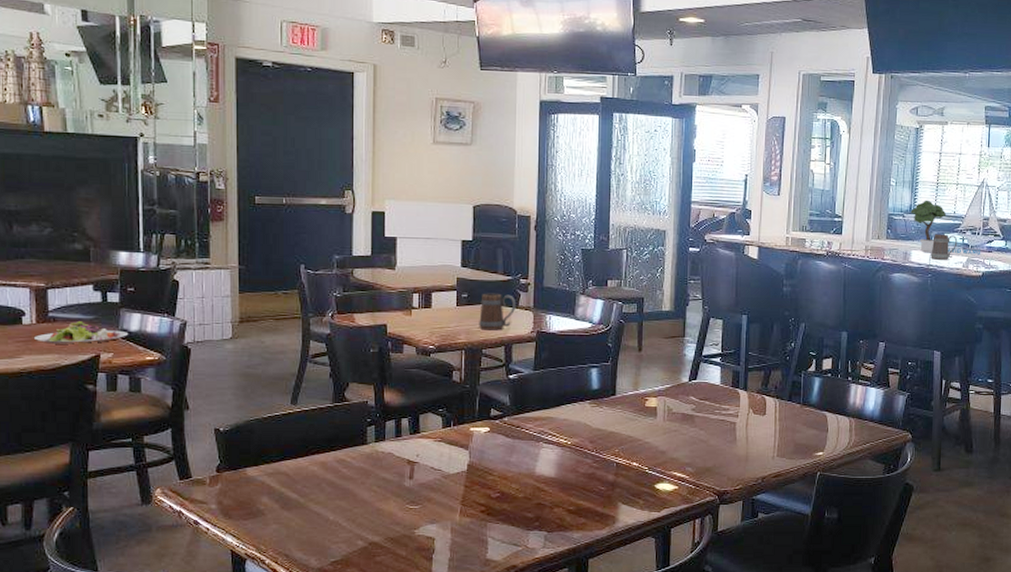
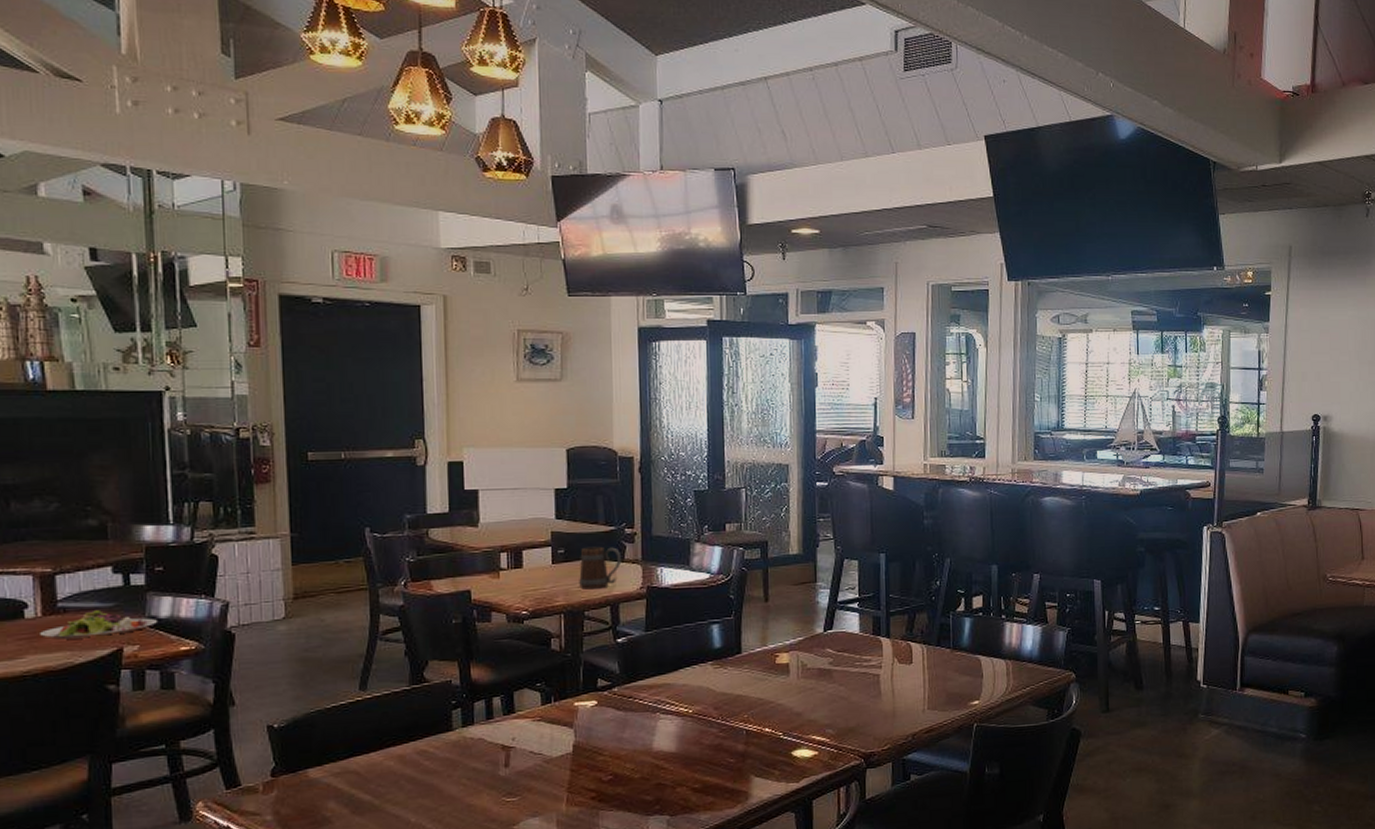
potted tree: present [910,200,981,255] -> none [1058,415,1138,473]
beer mug: present [931,234,958,260] -> none [1083,451,1112,480]

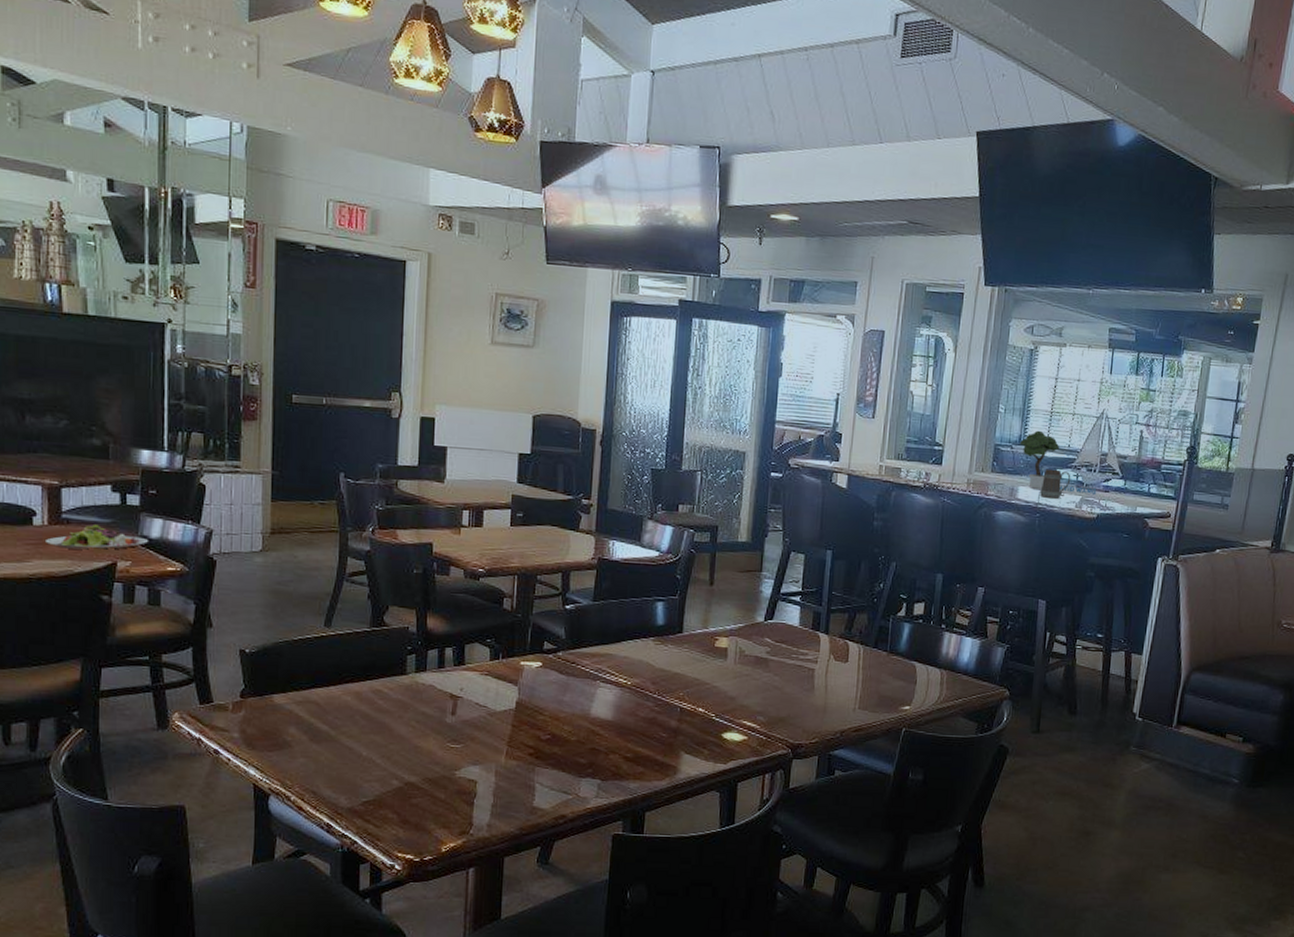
beer mug: present [579,546,621,589] -> none [534,513,576,555]
potted tree: none [1058,415,1138,473] -> present [1019,430,1097,494]
beer mug: none [1083,451,1112,480] -> present [1040,469,1071,499]

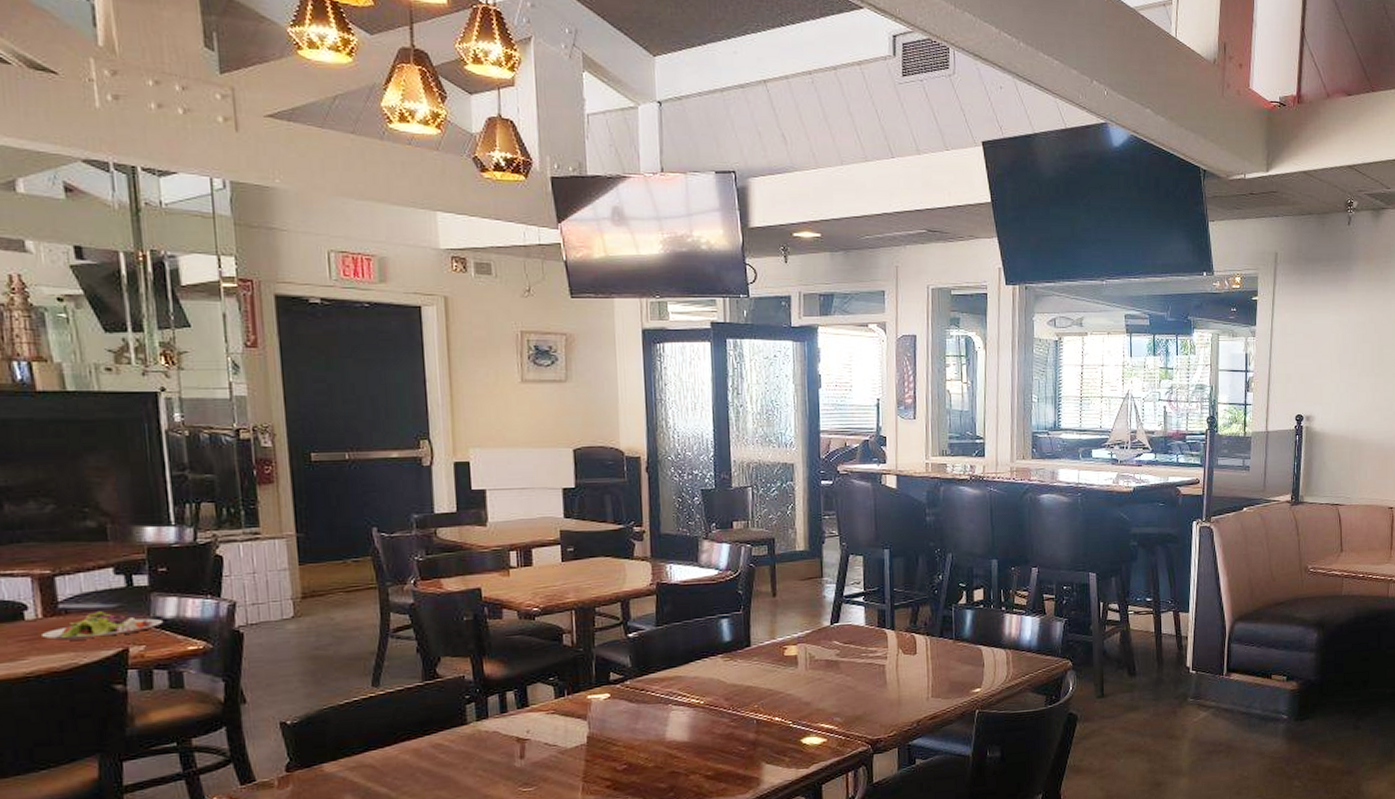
potted tree: present [1019,430,1097,494] -> none [1055,415,1131,471]
beer mug: present [1040,469,1071,499] -> none [1079,450,1106,477]

